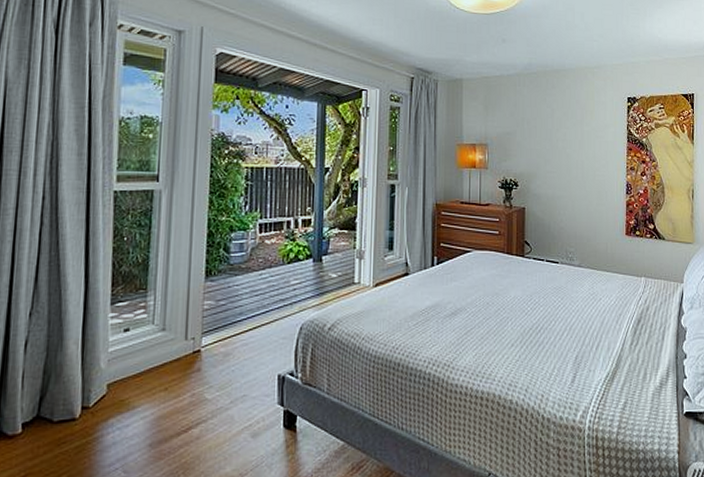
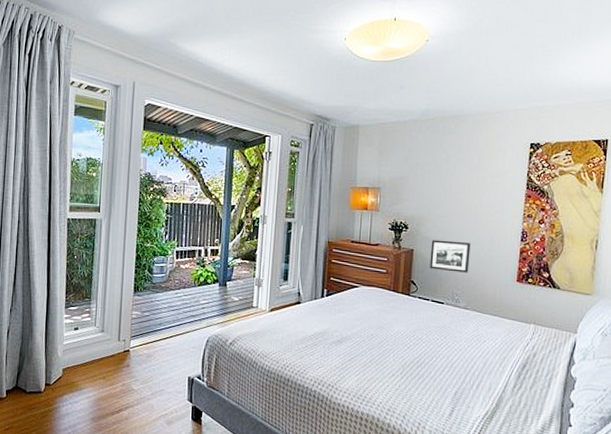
picture frame: none [542,196,580,229] -> present [429,239,471,273]

